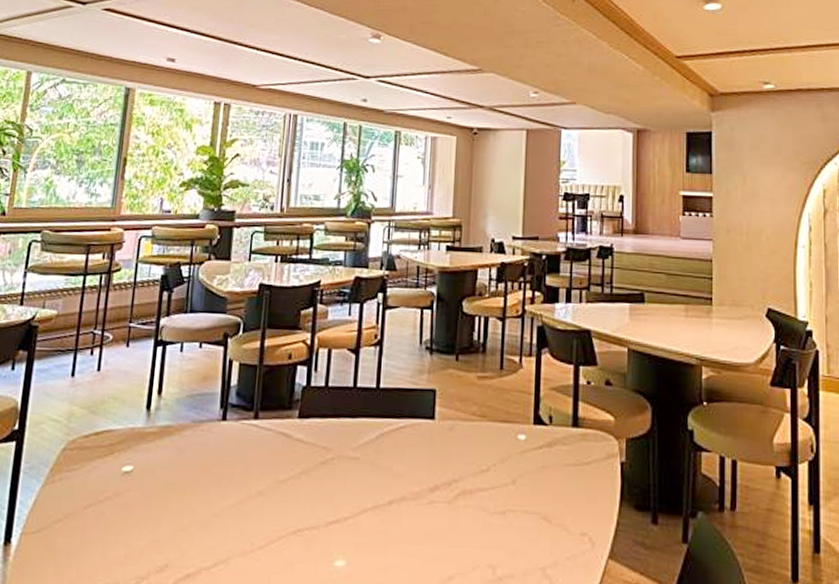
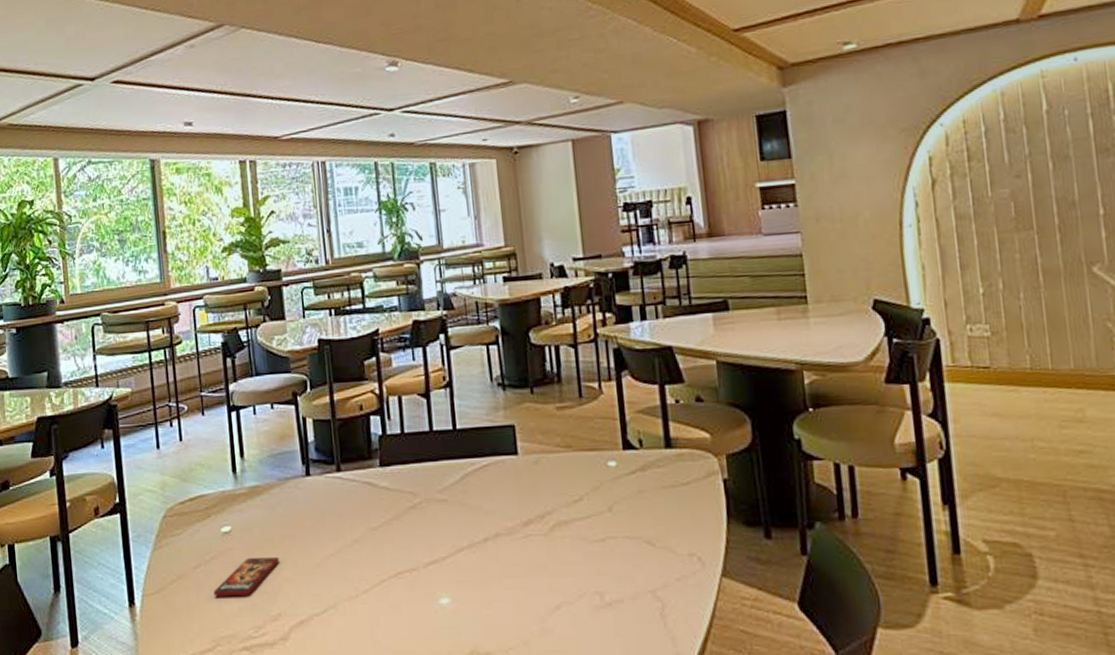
smartphone: none [100,501,177,542] -> present [213,556,279,596]

